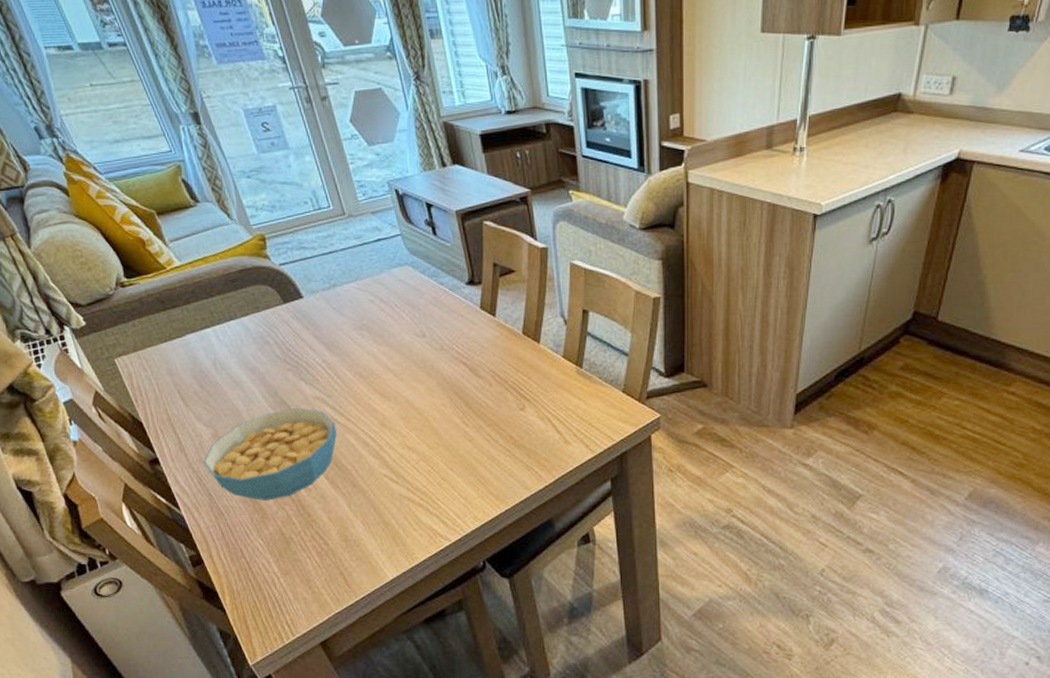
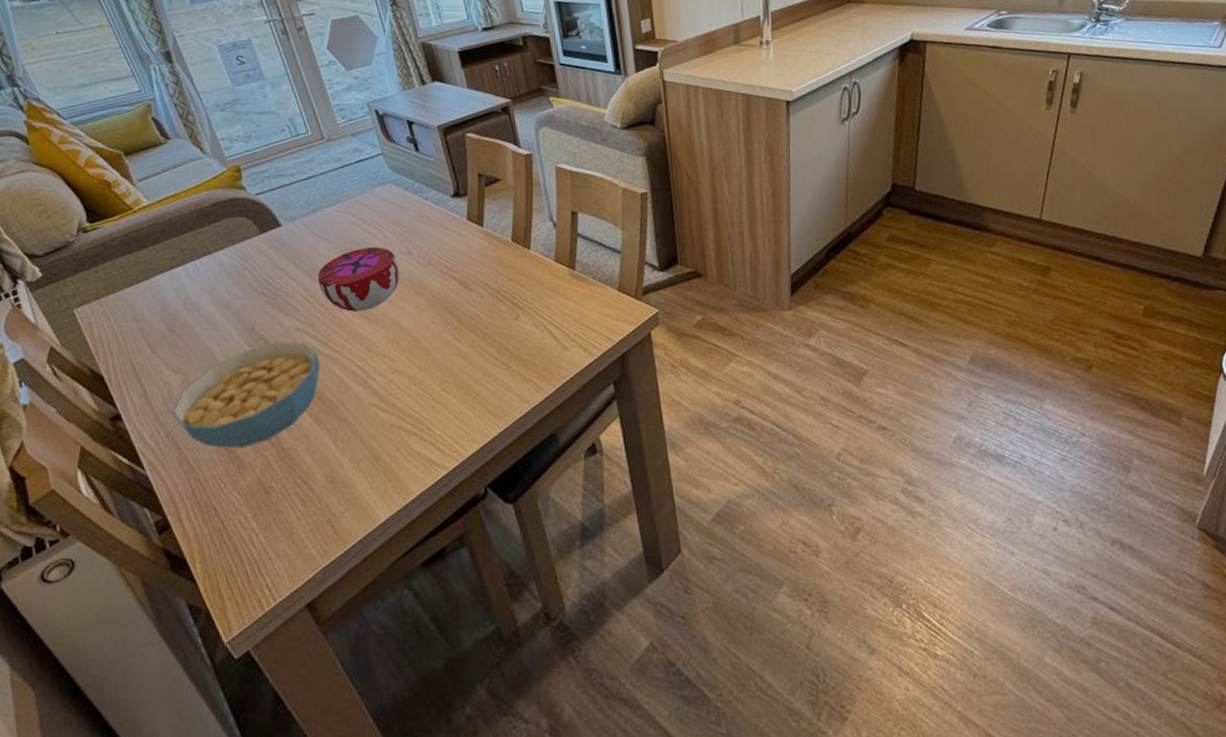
decorative bowl: none [336,327,414,387] -> present [317,247,400,312]

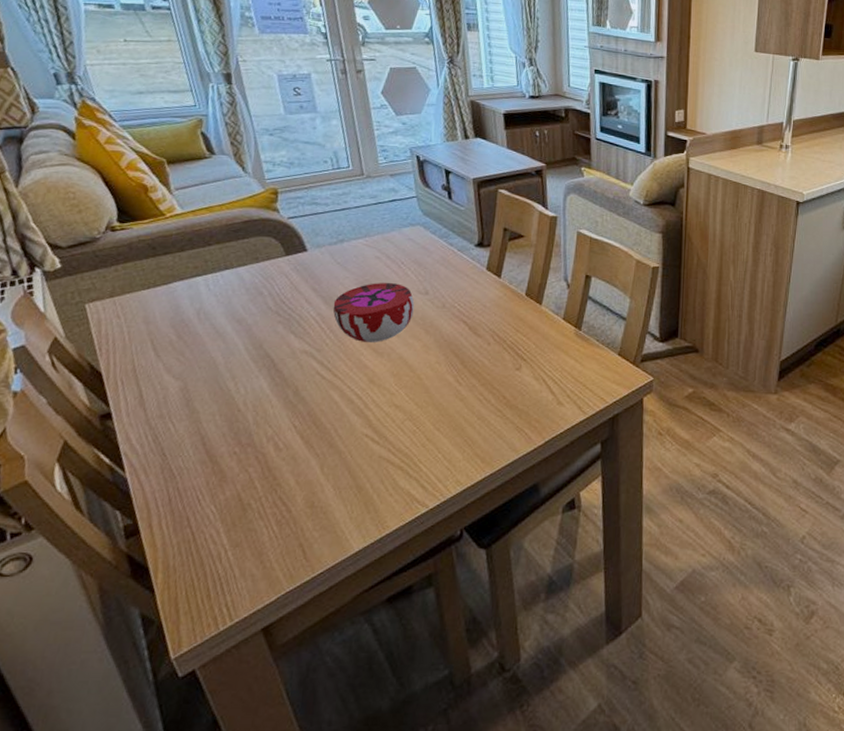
cereal bowl: present [171,341,320,449] -> none [163,361,321,462]

